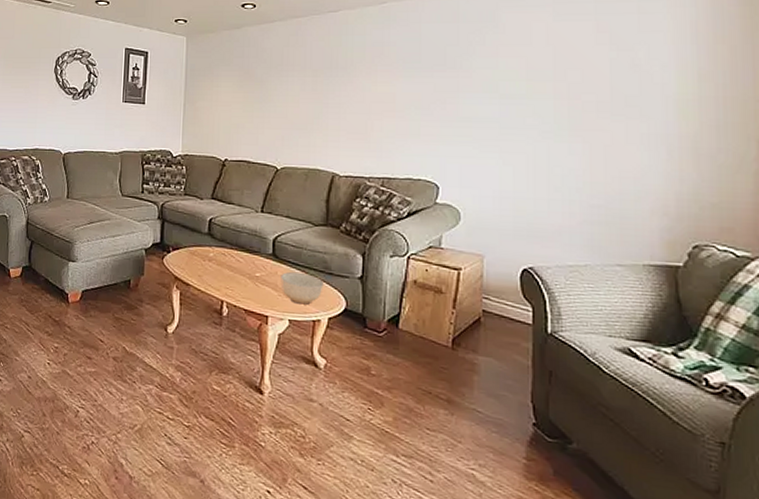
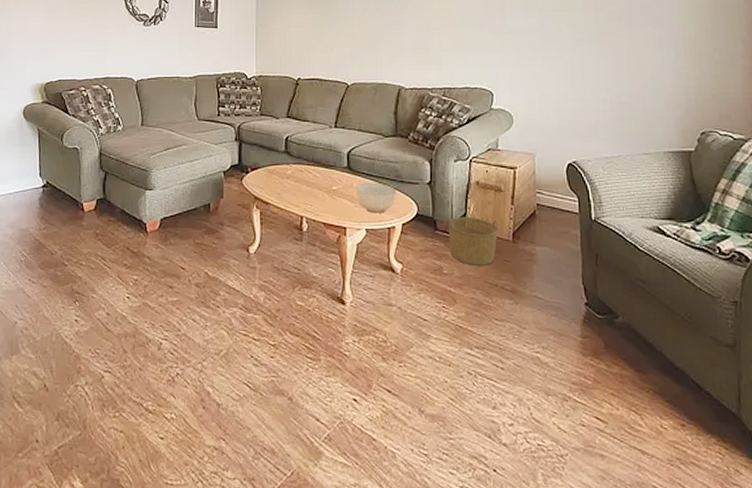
basket: none [379,315,437,371] -> present [448,216,499,266]

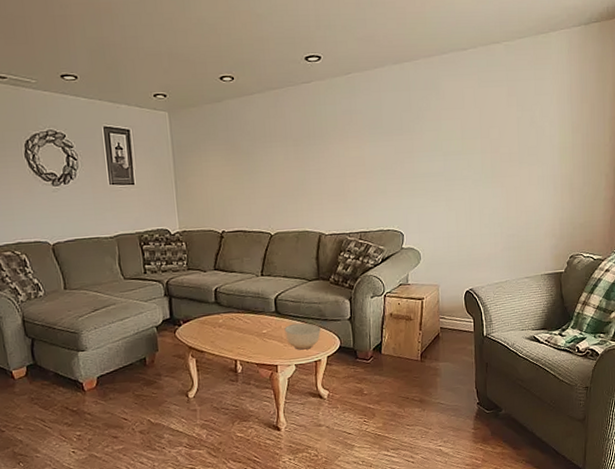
basket: present [448,216,499,266] -> none [366,344,410,385]

